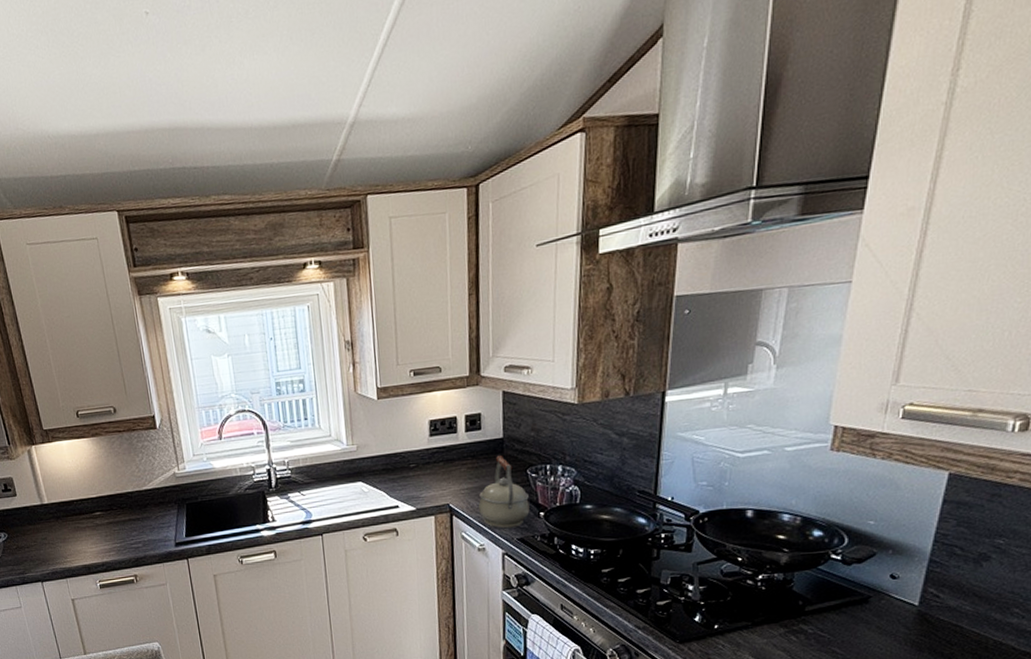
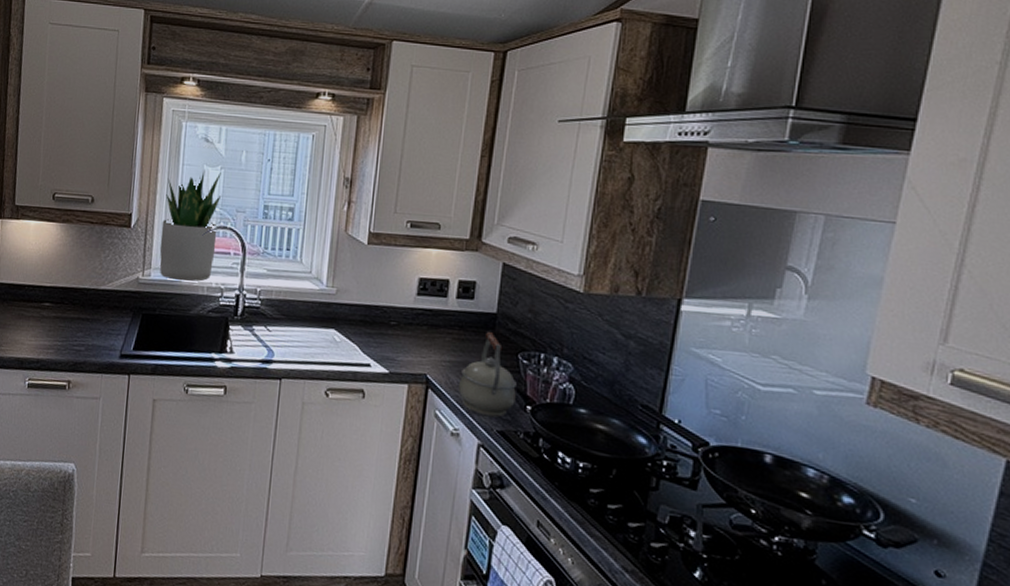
planter: none [180,360,241,469] -> present [159,170,222,282]

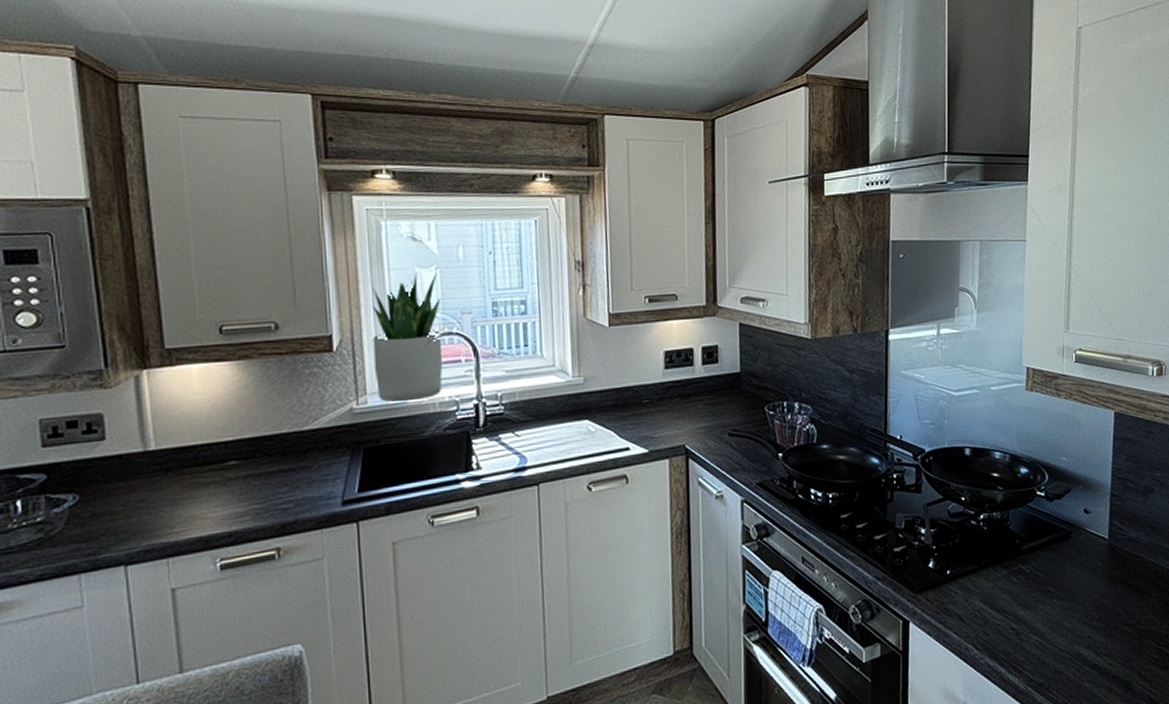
kettle: present [457,331,517,418] -> none [715,390,768,473]

